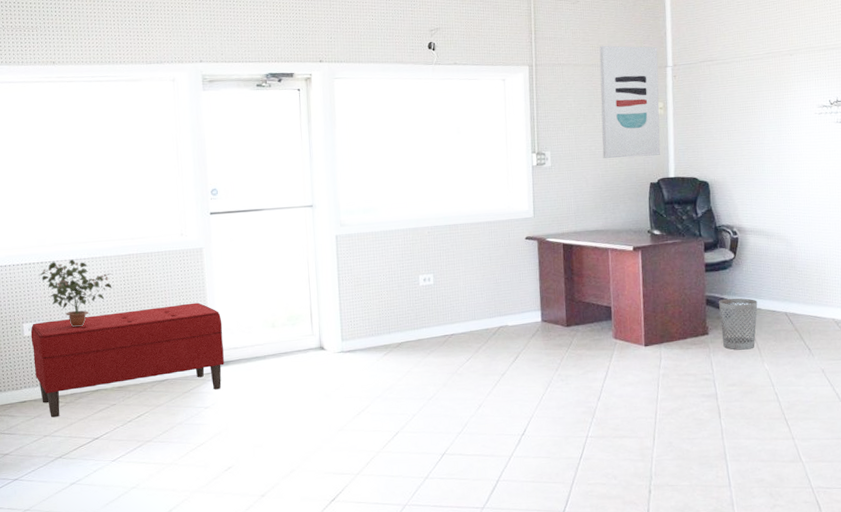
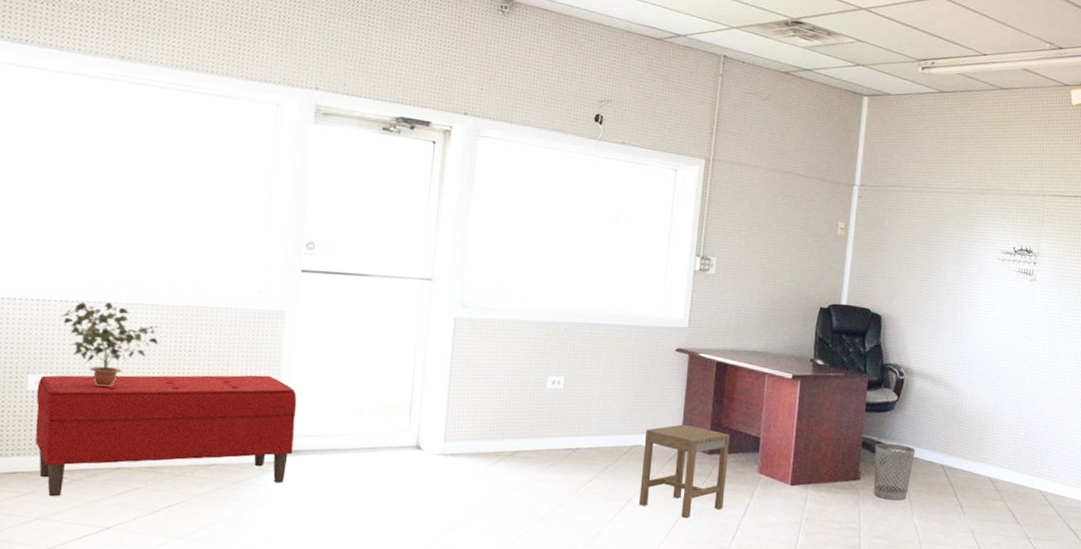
stool: none [508,302,586,385] -> present [639,424,731,518]
wall art: present [599,45,661,158] -> none [773,150,847,279]

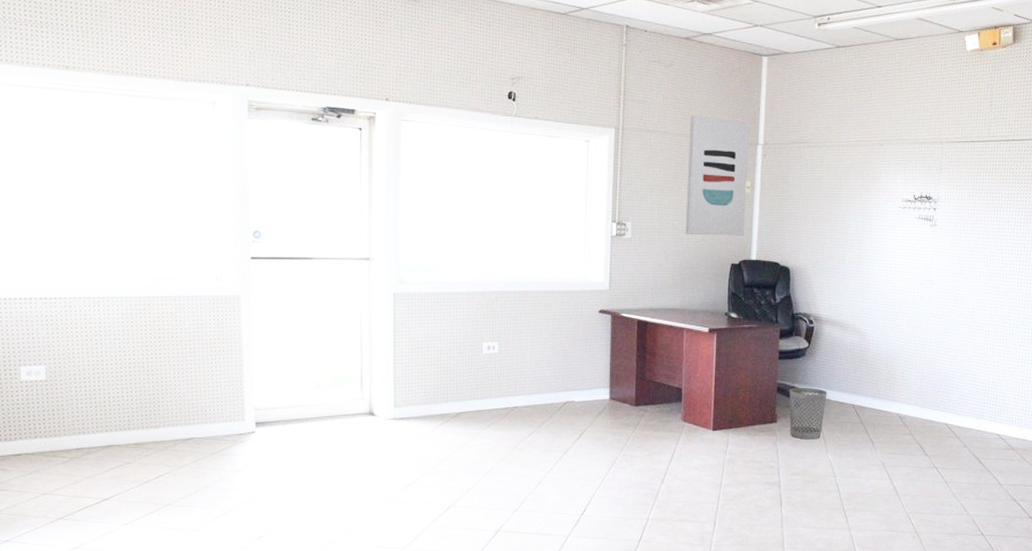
bench: present [35,374,297,497] -> none [29,356,260,474]
potted plant: present [60,302,160,388] -> none [41,297,131,375]
stool: present [639,424,731,518] -> none [575,380,655,465]
wall art: none [773,150,847,279] -> present [685,115,750,236]

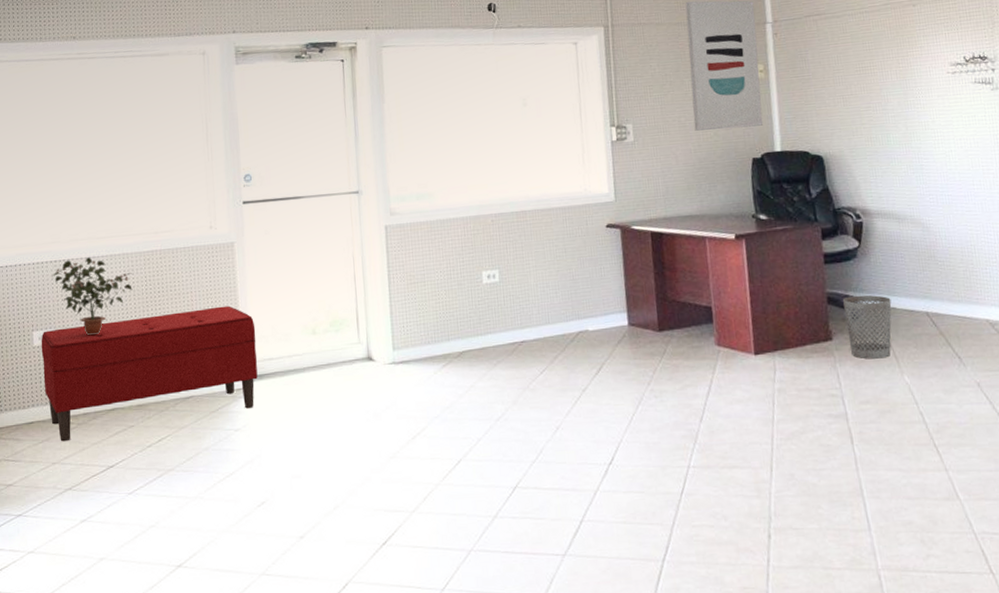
bench: none [29,356,260,474] -> present [41,305,258,442]
potted plant: none [41,297,131,375] -> present [52,257,133,336]

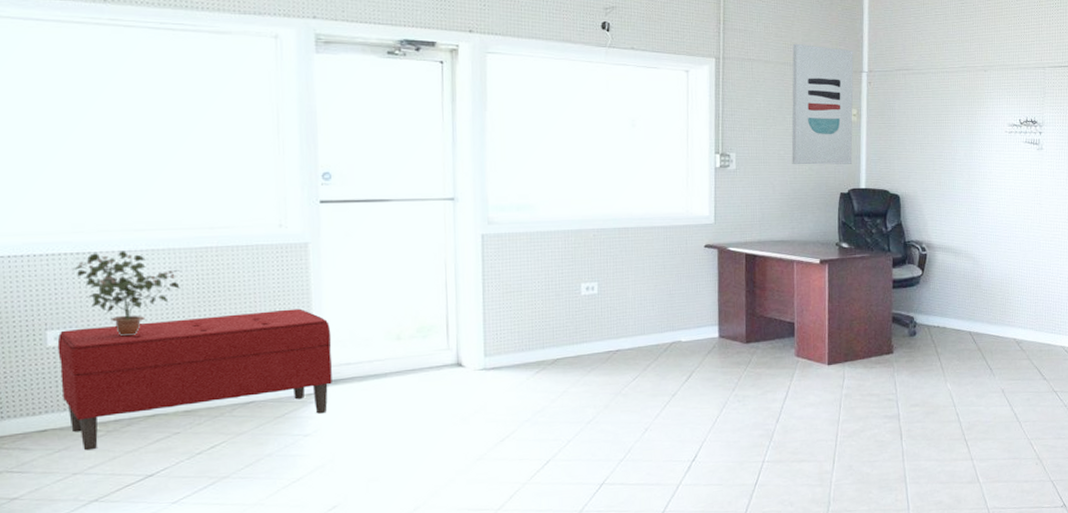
wastebasket: present [843,295,892,359] -> none [905,316,943,370]

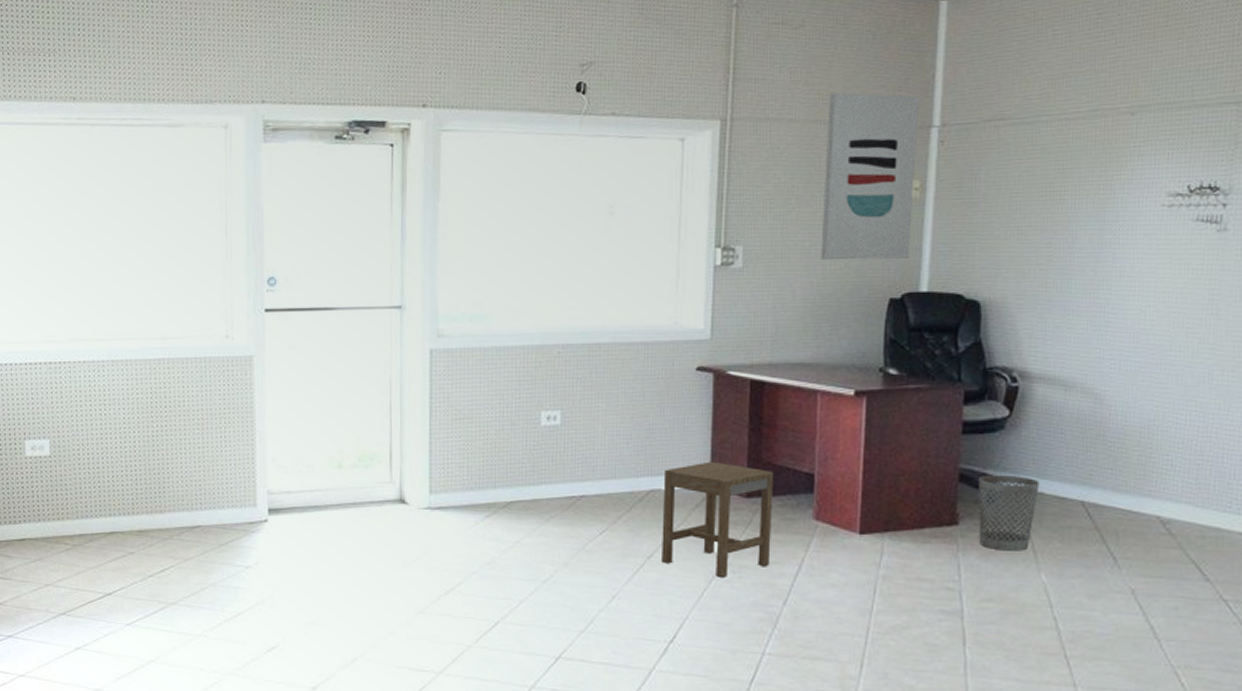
bench: present [57,308,332,451] -> none [33,428,274,563]
potted plant: present [72,251,180,337] -> none [46,361,136,450]
stool: none [682,317,766,406] -> present [662,461,775,577]
wastebasket: none [905,316,943,370] -> present [978,474,1040,551]

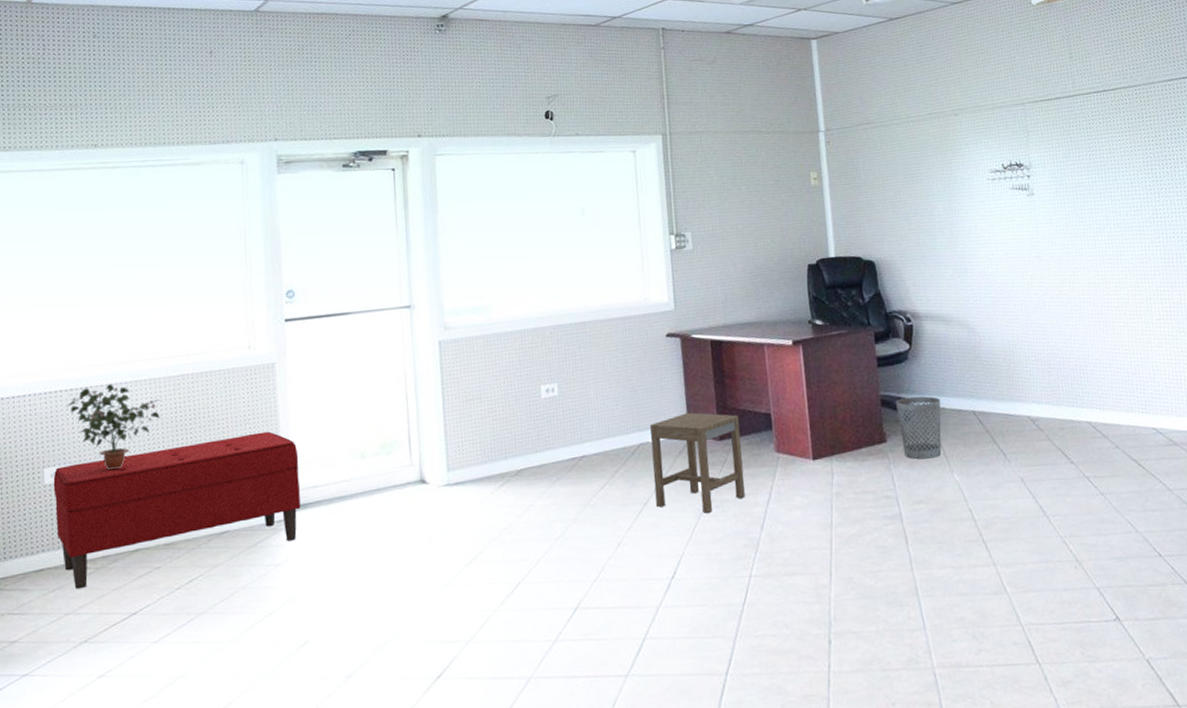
bench: none [33,428,274,563] -> present [53,431,301,590]
potted plant: none [46,361,136,450] -> present [67,384,160,470]
wall art: present [821,92,919,260] -> none [741,109,818,238]

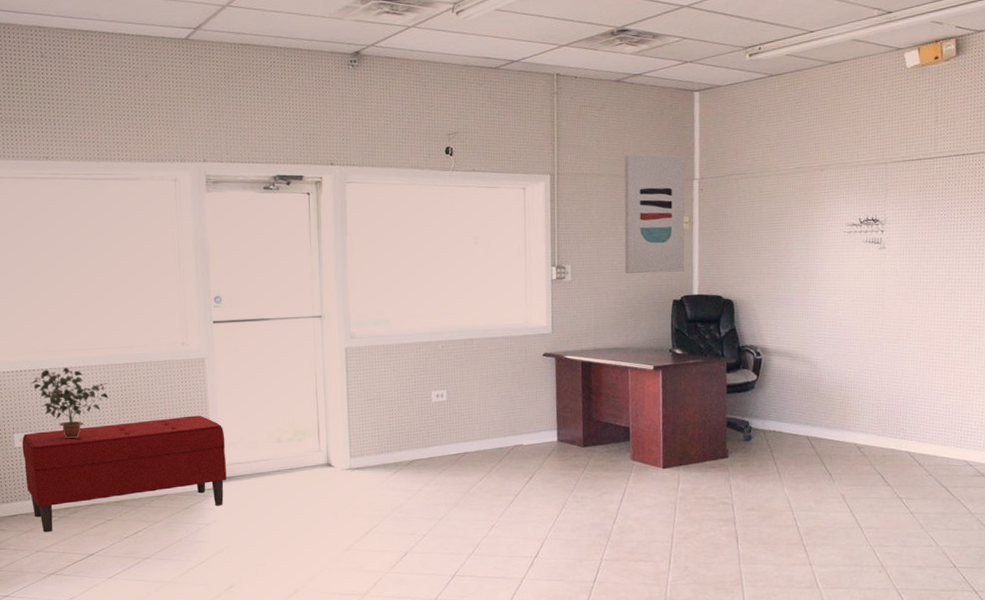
stool: present [650,412,745,513] -> none [524,422,603,506]
wall art: none [741,109,818,238] -> present [624,155,685,274]
wastebasket: present [896,396,942,460] -> none [740,420,780,474]

